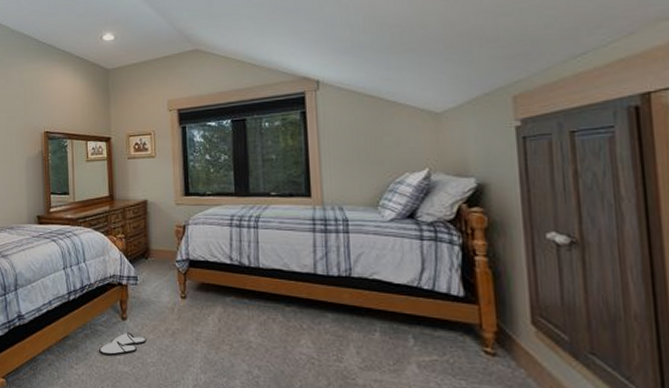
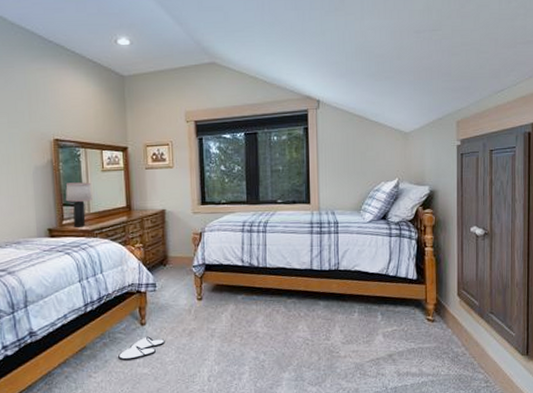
table lamp: none [53,172,77,217] -> present [65,182,92,229]

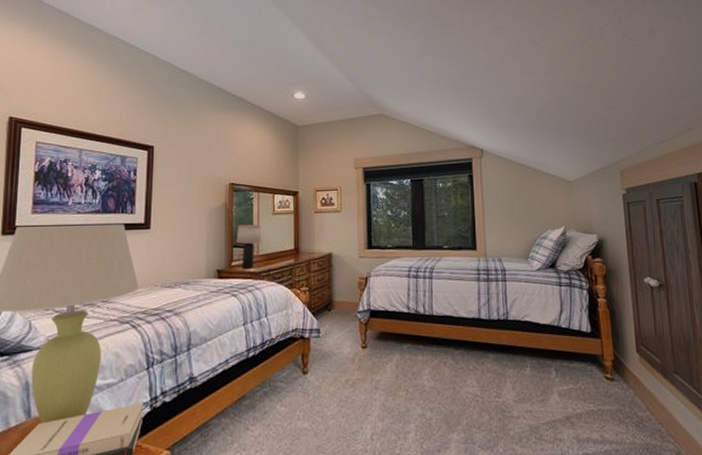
slippers: present [118,336,165,361] -> none [278,386,327,413]

